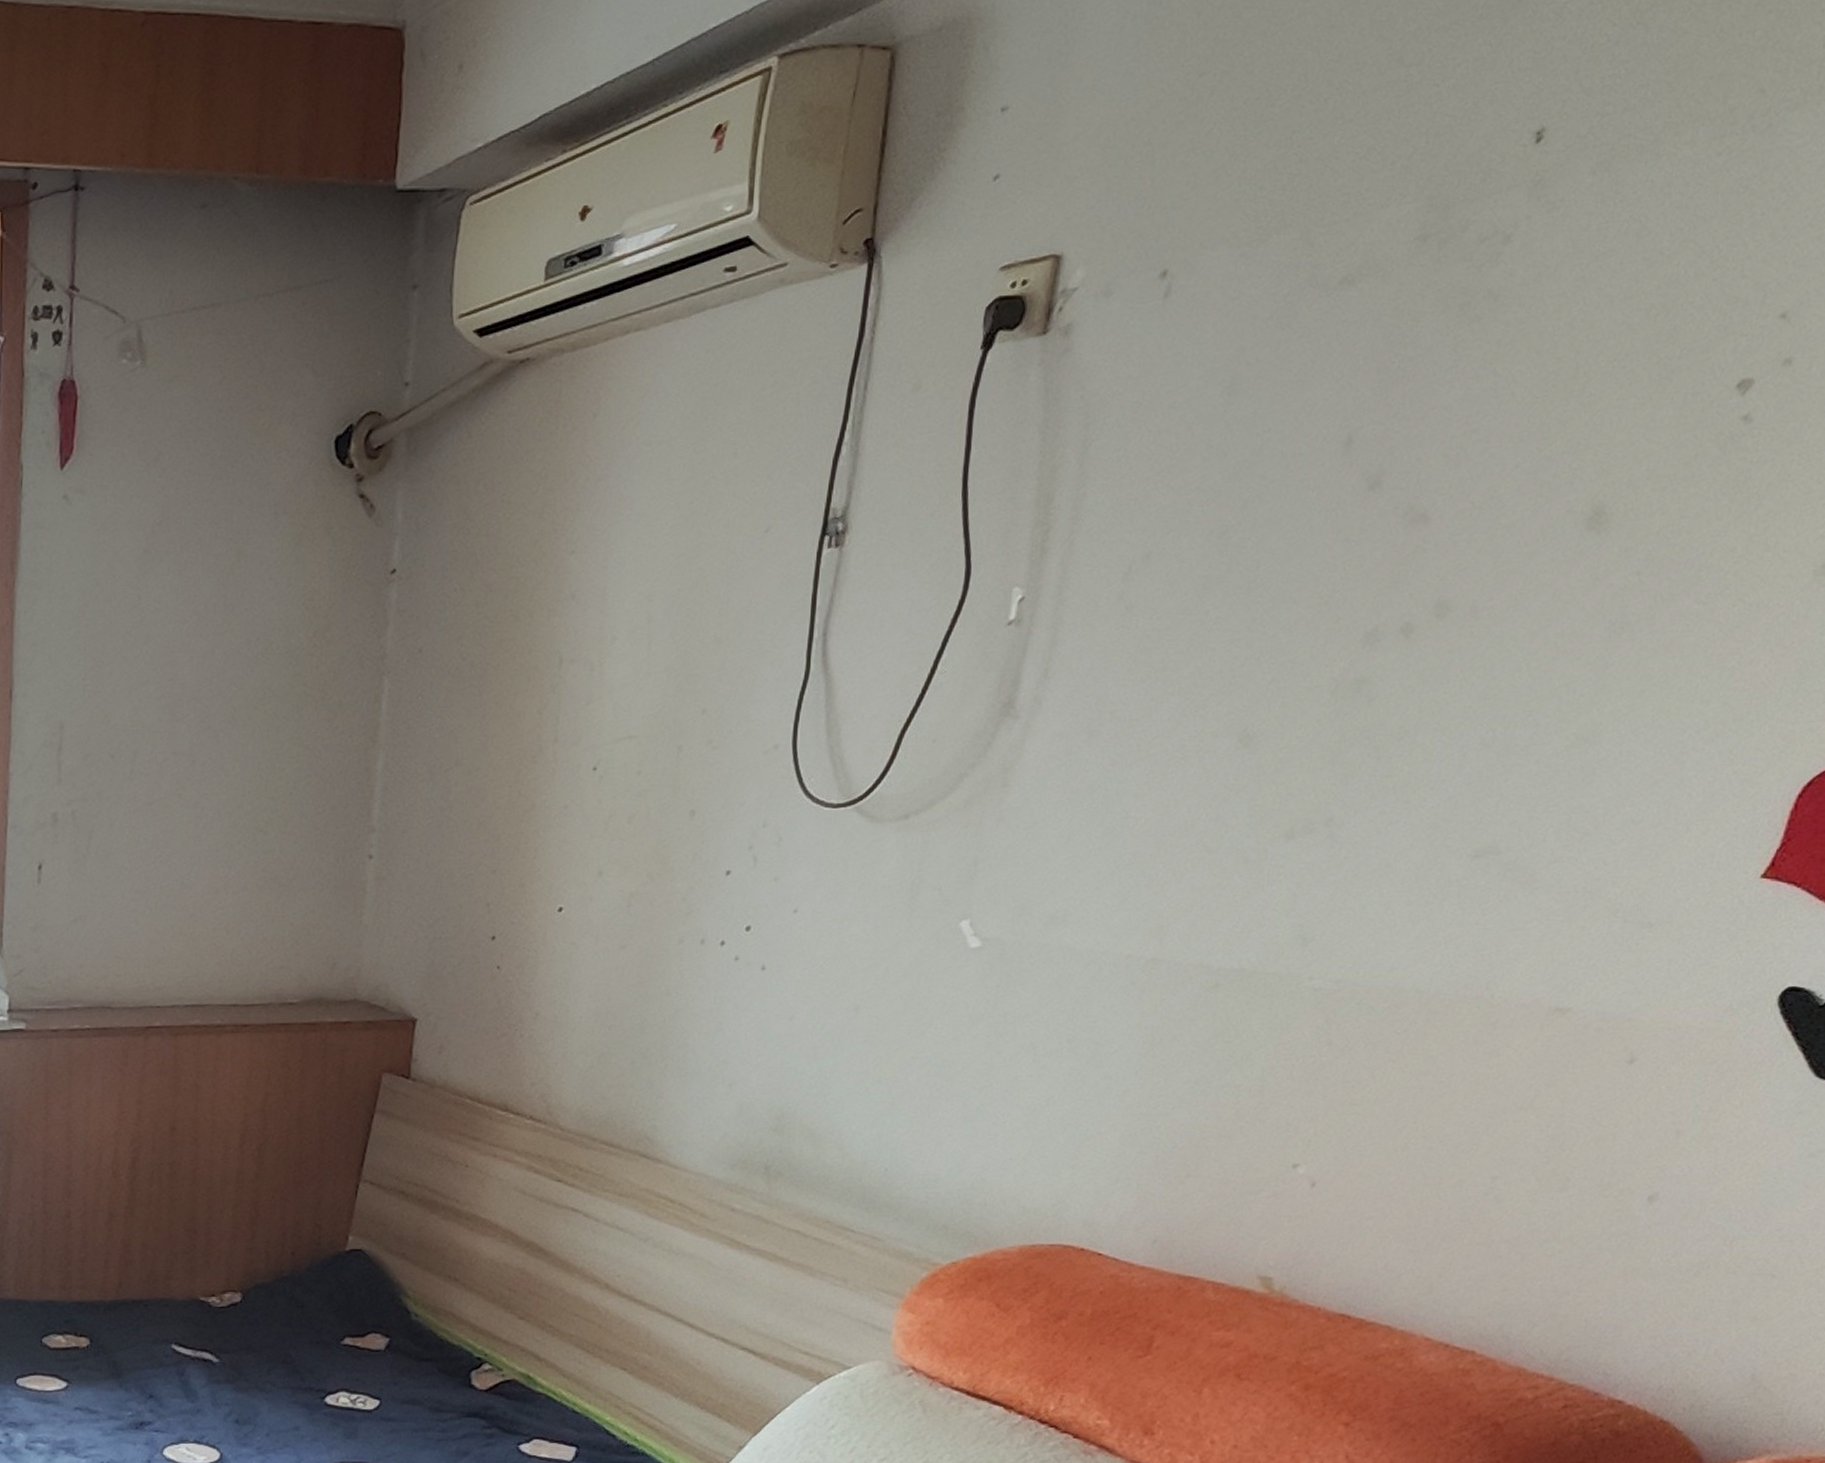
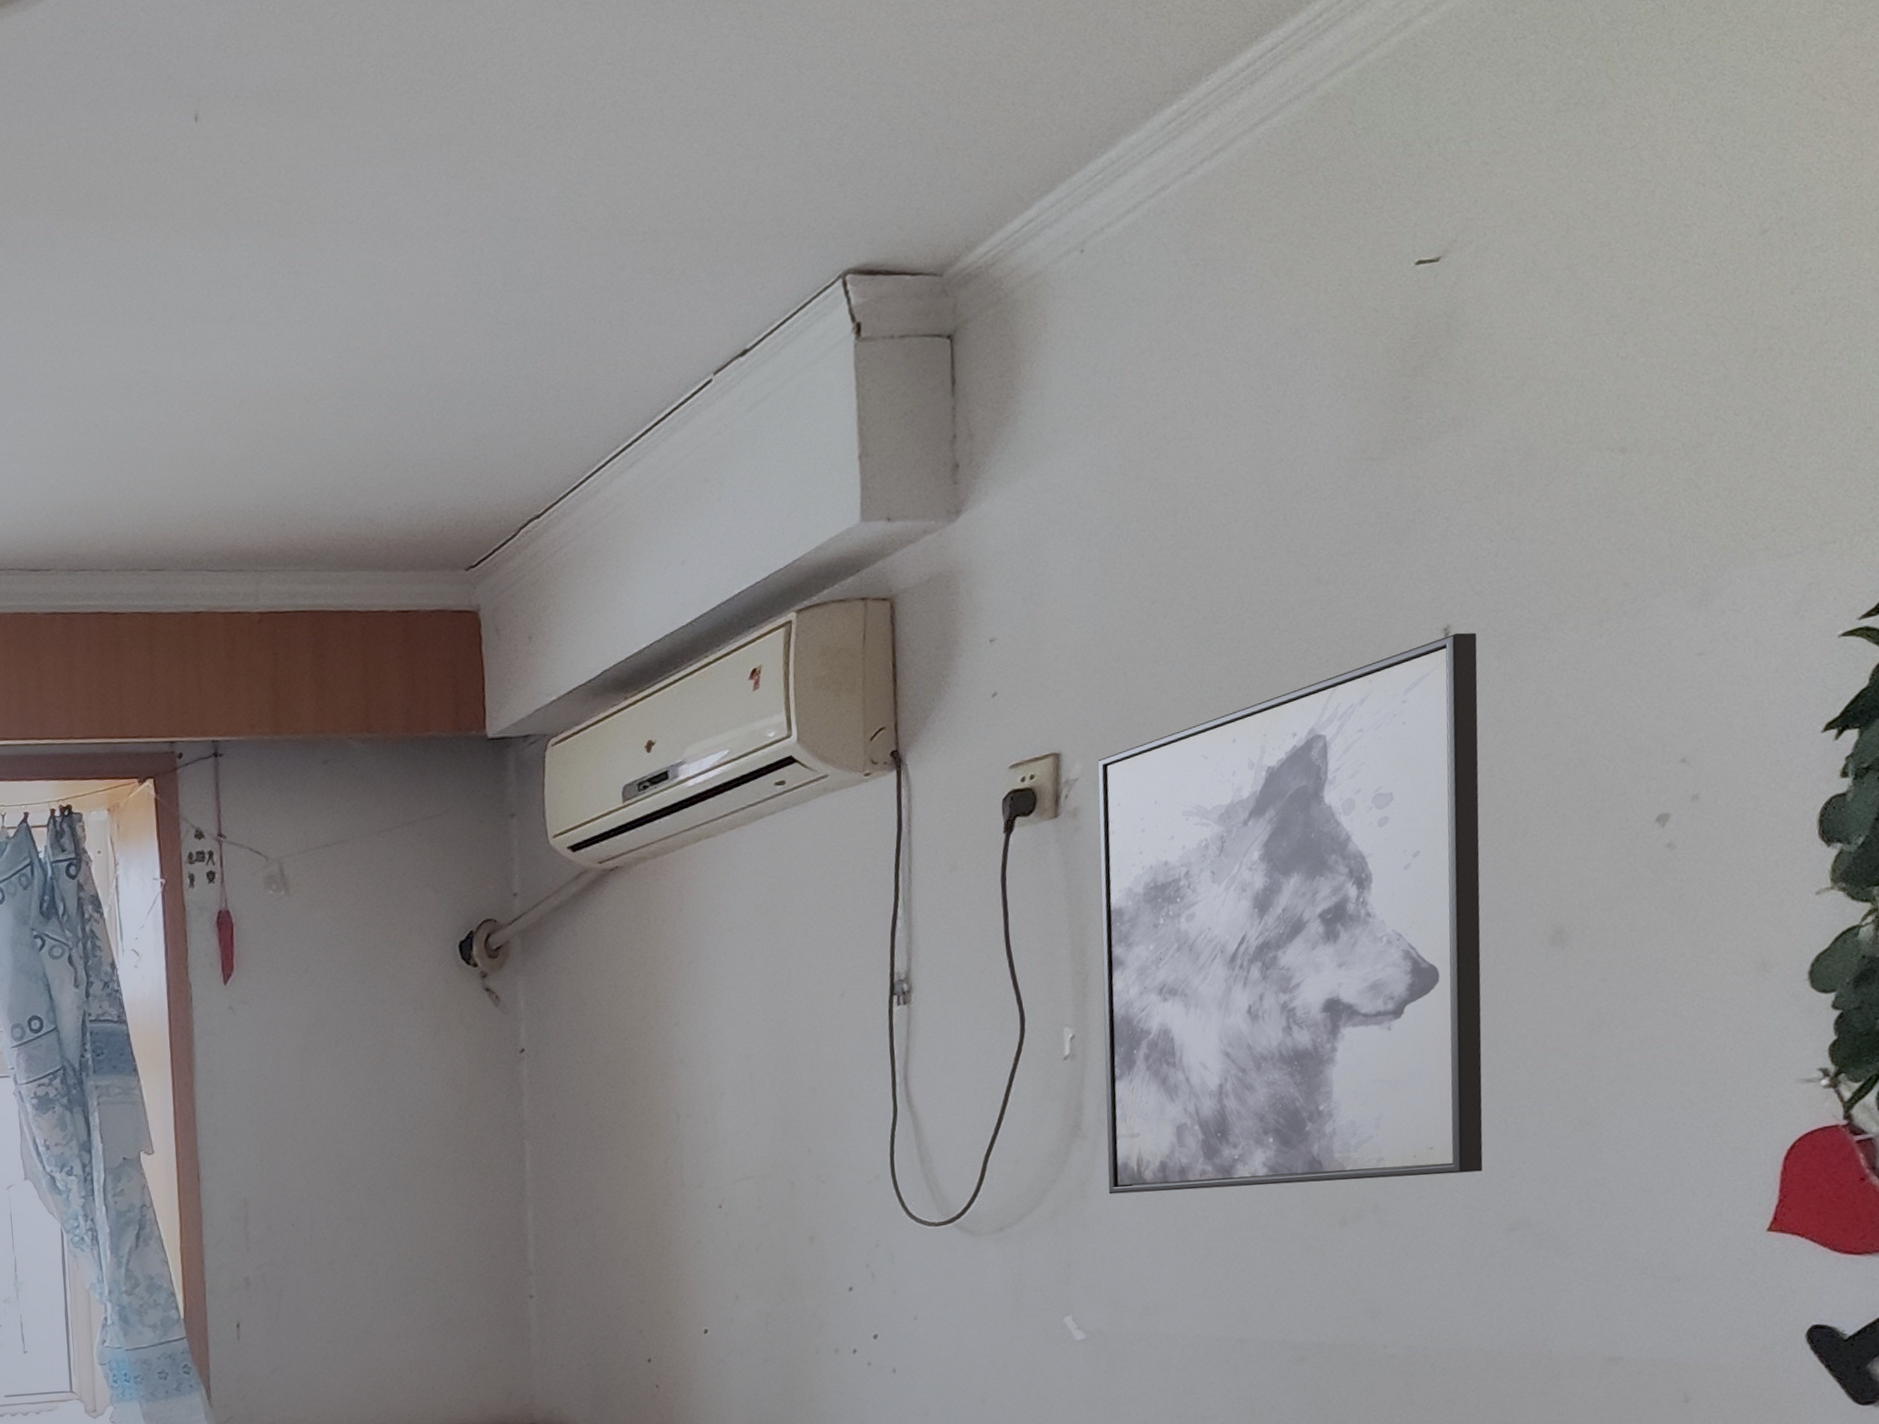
wall art: none [1033,138,1574,788] -> present [1097,632,1483,1194]

